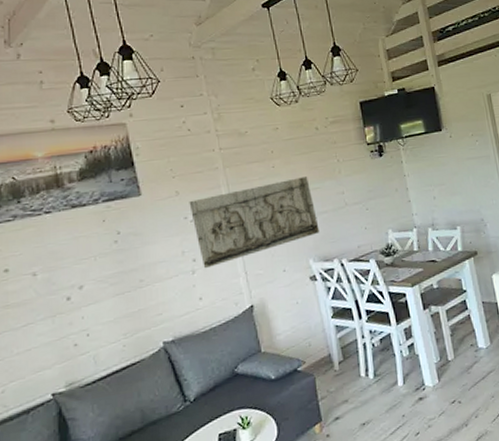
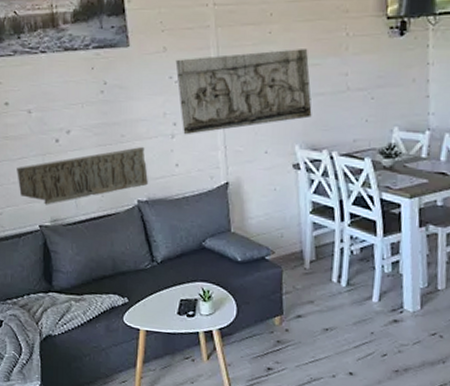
relief panel: none [21,287,172,370] -> present [17,146,148,205]

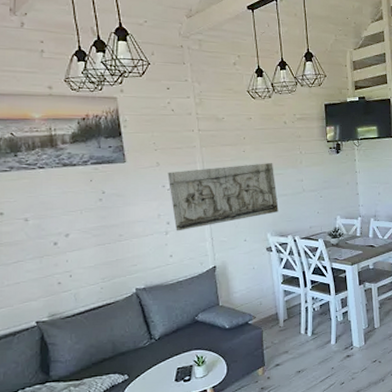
relief panel: present [17,146,148,205] -> none [11,243,145,302]

